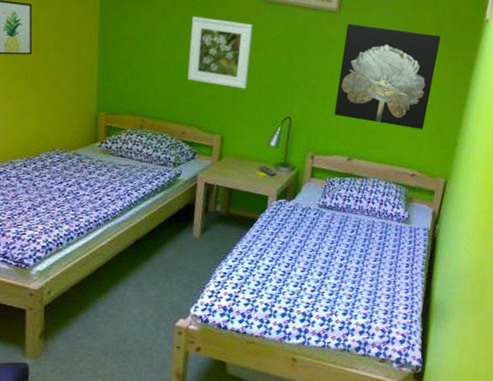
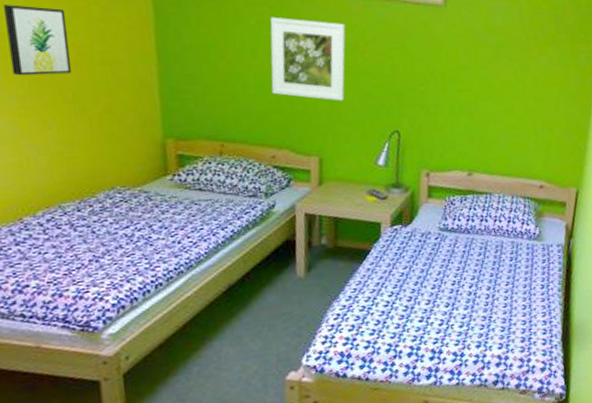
wall art: present [334,24,441,130] -> none [448,18,562,136]

